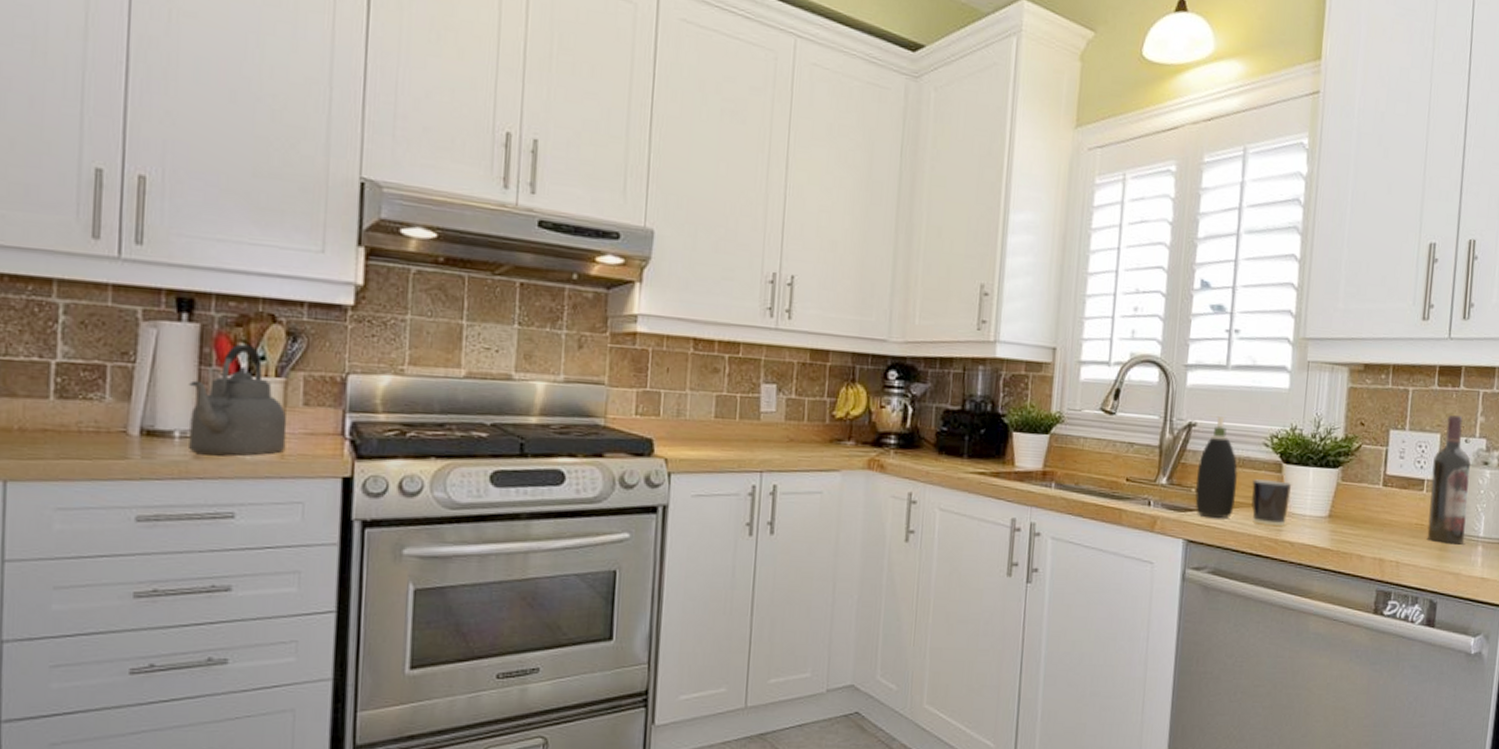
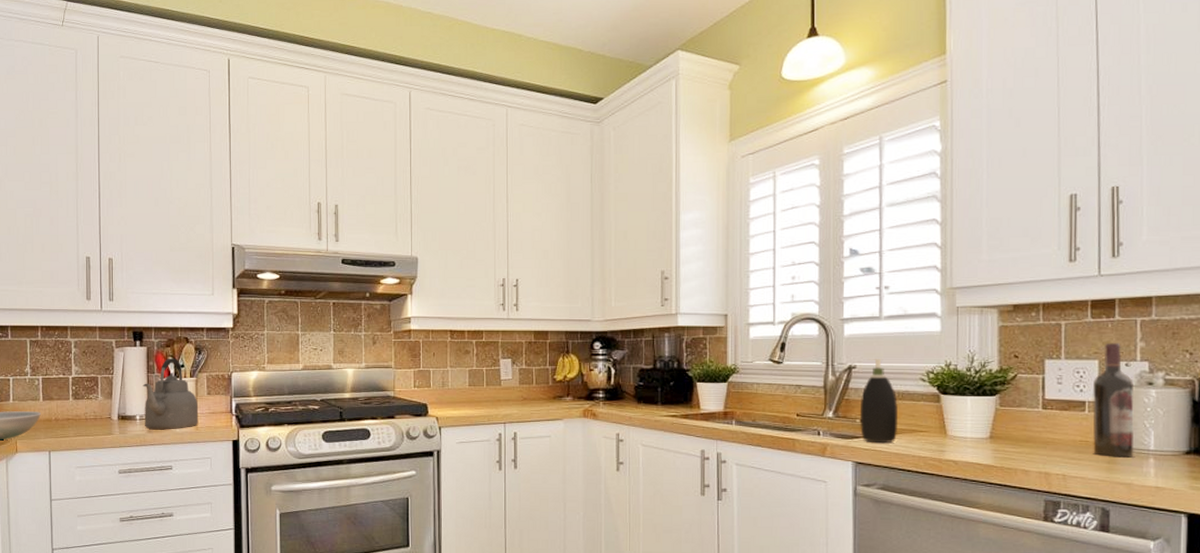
mug: present [1251,479,1291,526] -> none [912,409,950,447]

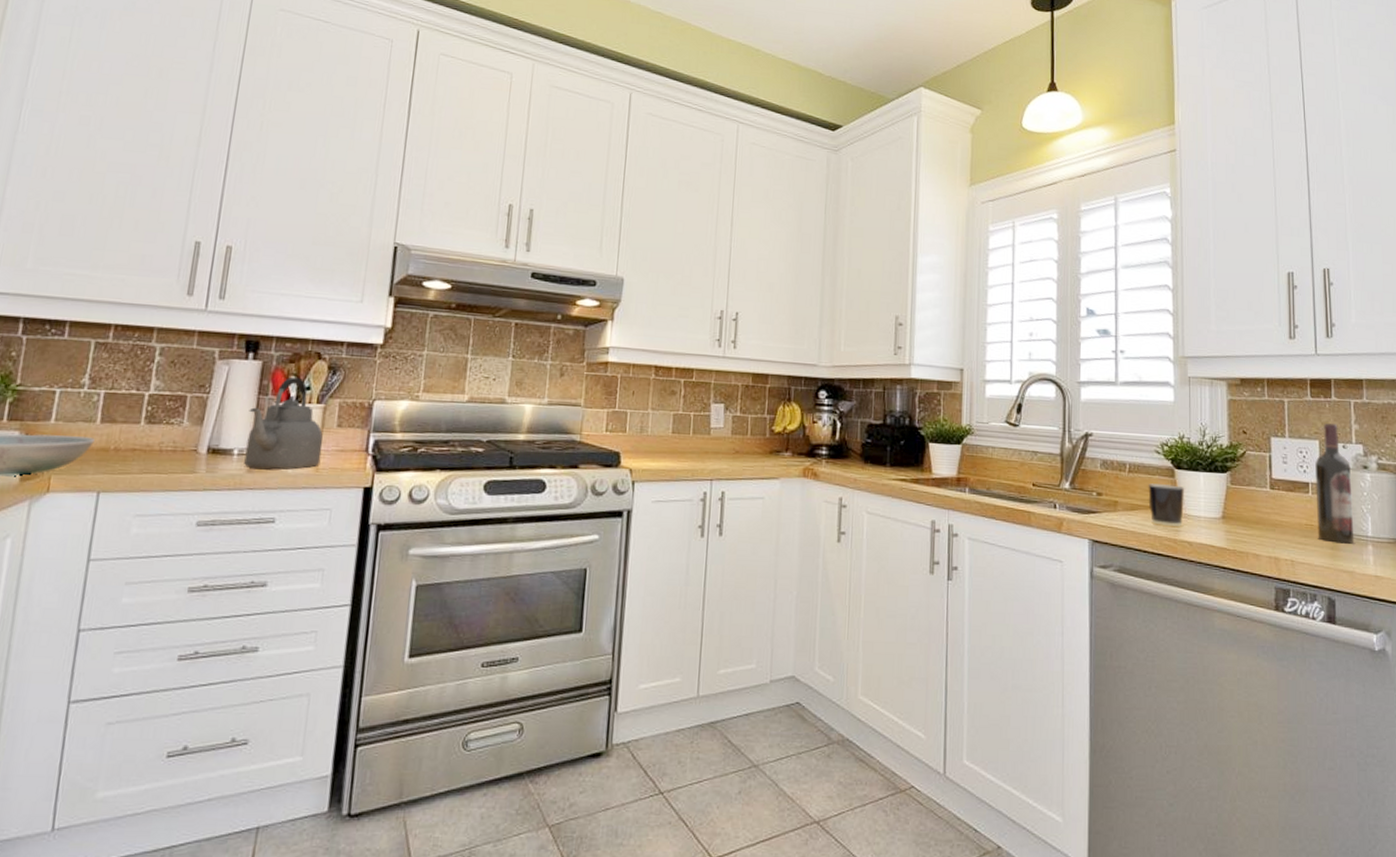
soap dispenser: present [859,359,898,443] -> none [1096,426,1133,520]
mug: none [912,409,950,447] -> present [1148,483,1184,527]

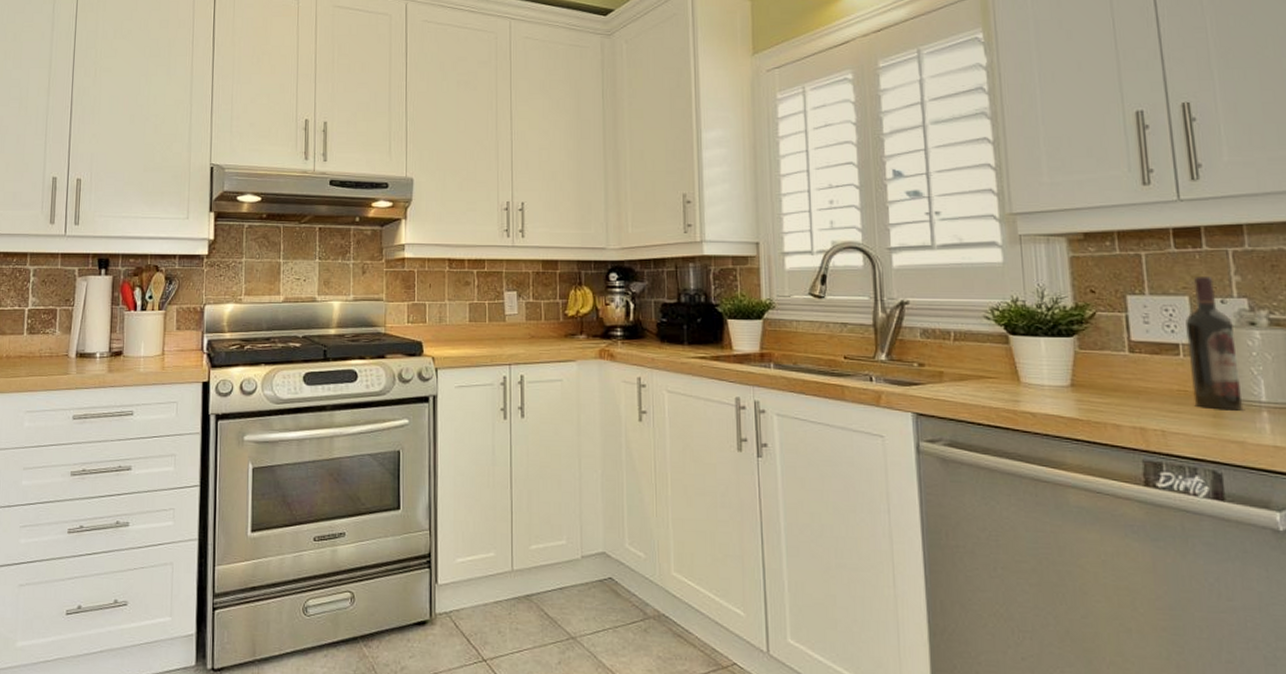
kettle: present [244,376,323,470] -> none [105,288,166,369]
mug: present [1148,483,1184,527] -> none [978,352,1023,397]

